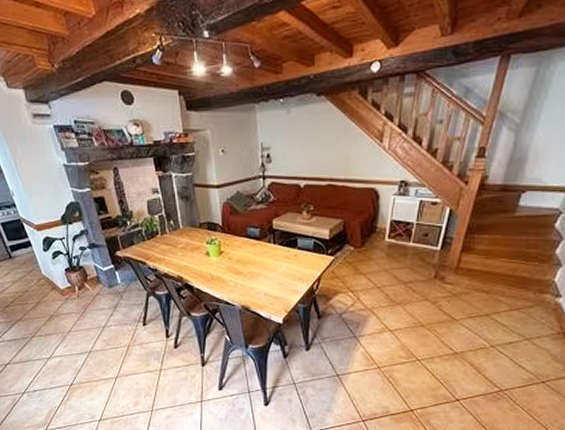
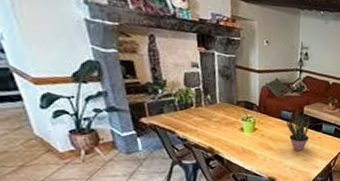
potted plant: none [254,227,282,275] -> present [286,112,311,152]

